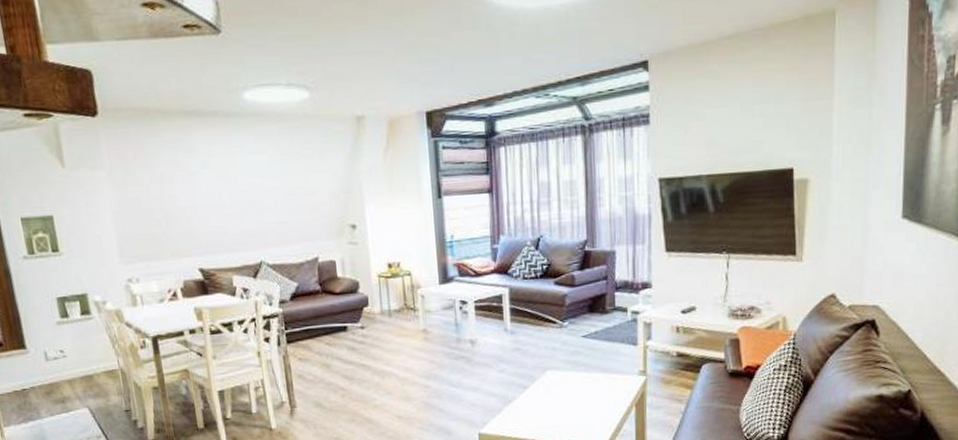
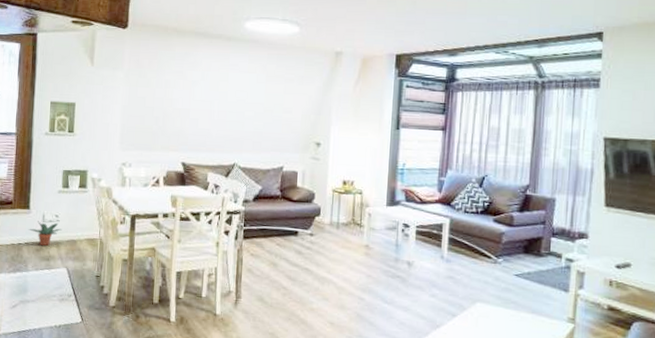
potted plant: none [31,360,72,387] -> present [29,221,62,246]

